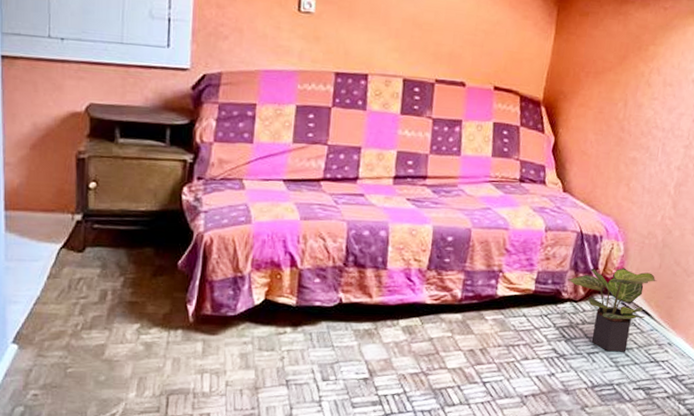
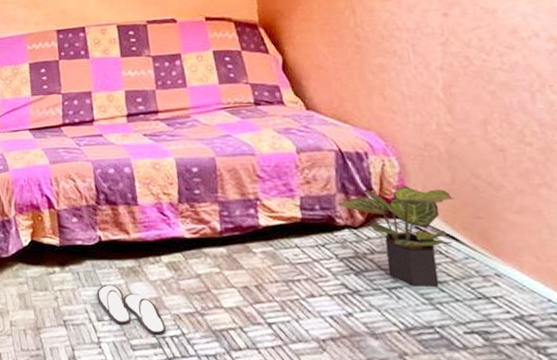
slippers: none [326,345,390,394] -> present [96,284,167,335]

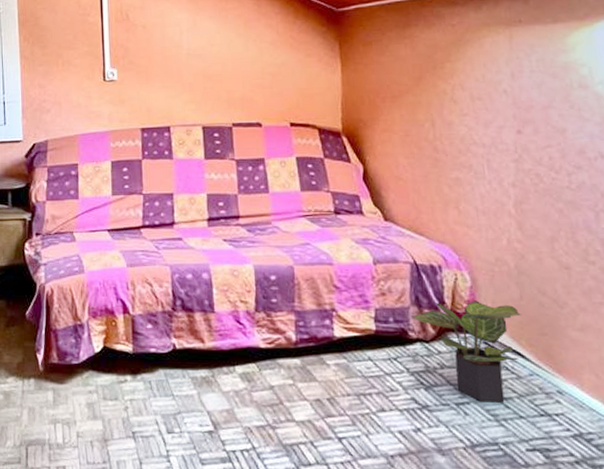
slippers: present [96,284,167,335] -> none [168,394,237,449]

